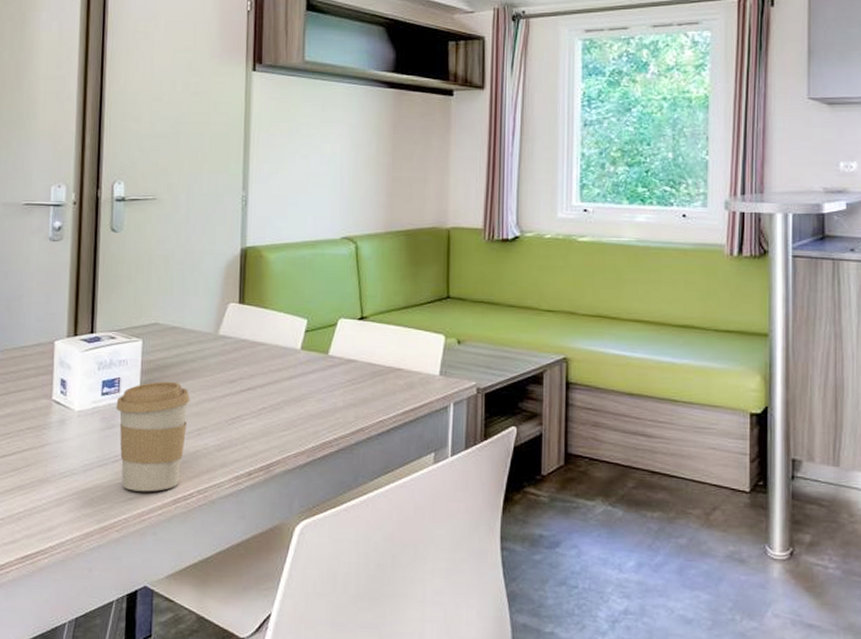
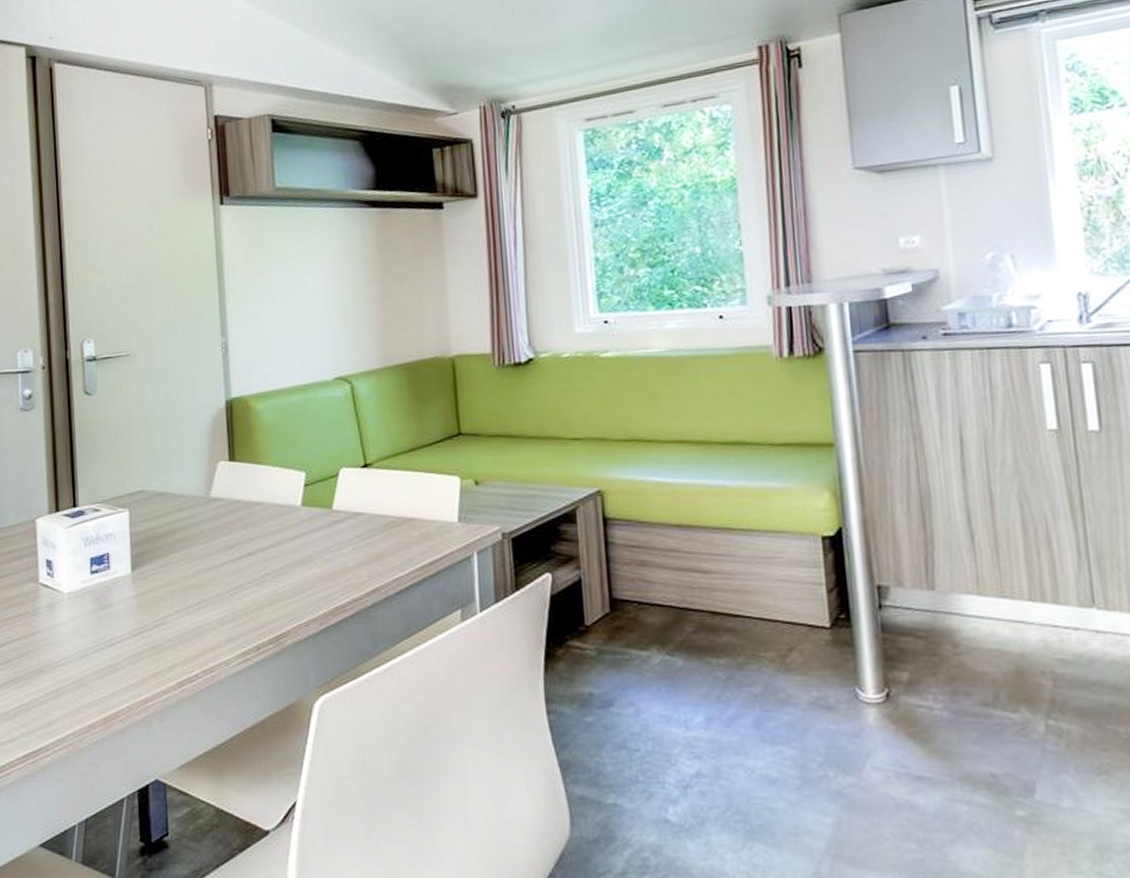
coffee cup: present [116,381,190,492] -> none [107,552,186,676]

